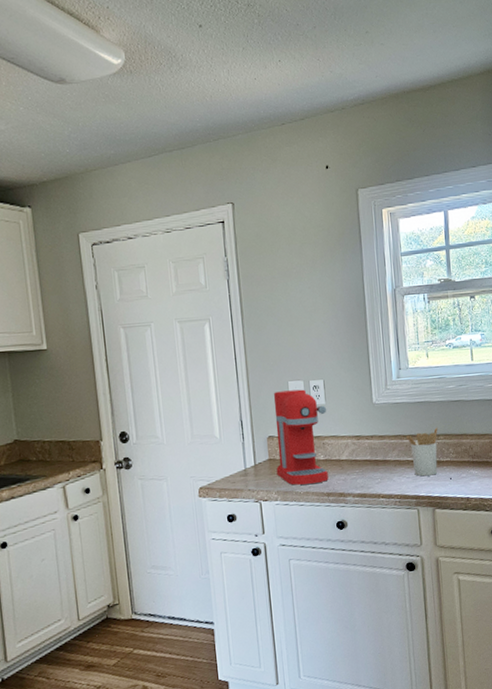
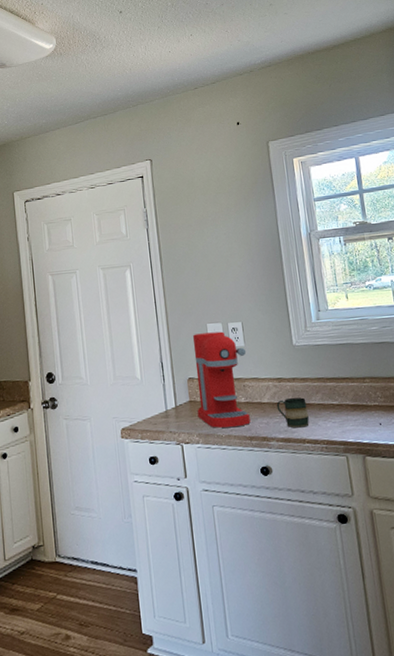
mug: none [354,454,385,484] -> present [276,397,309,428]
utensil holder: present [405,427,438,477] -> none [329,369,365,422]

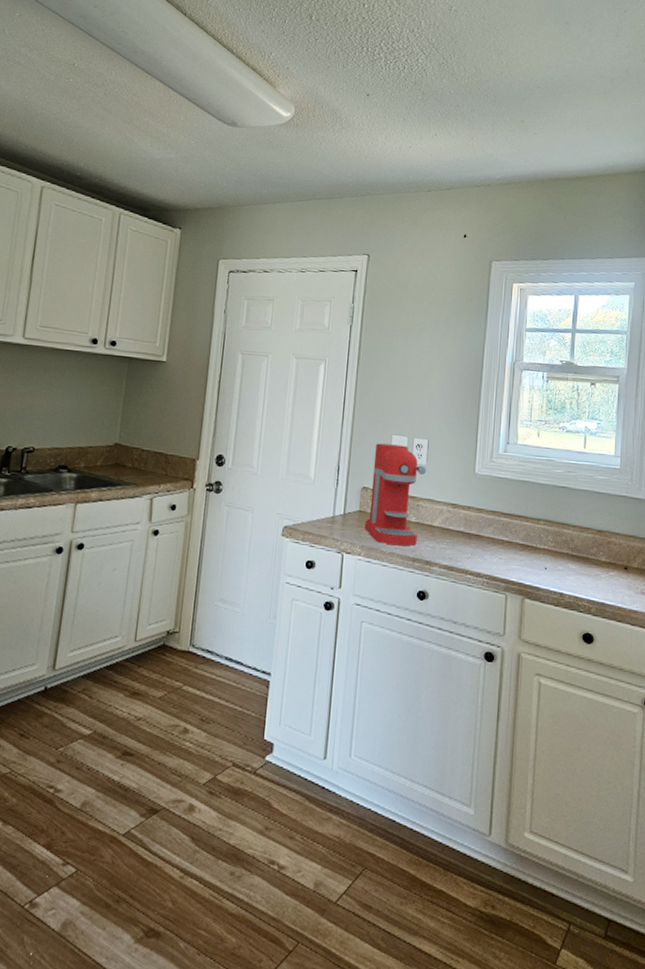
mug: present [276,397,309,428] -> none [446,525,477,558]

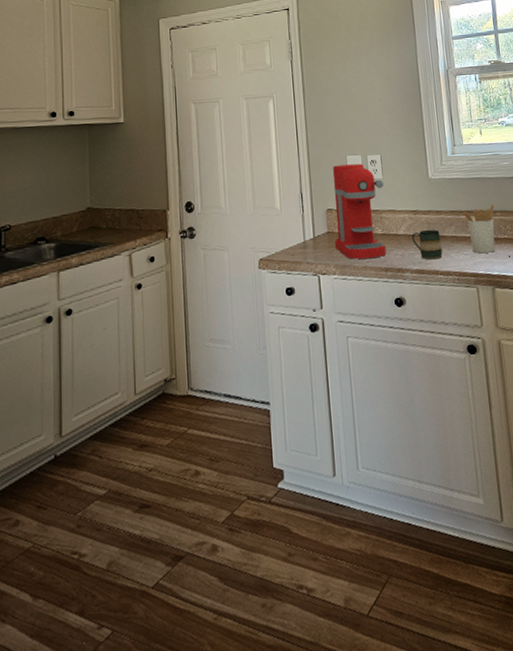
mug: none [446,525,477,558] -> present [411,229,443,260]
utensil holder: none [503,510,539,562] -> present [462,203,496,254]

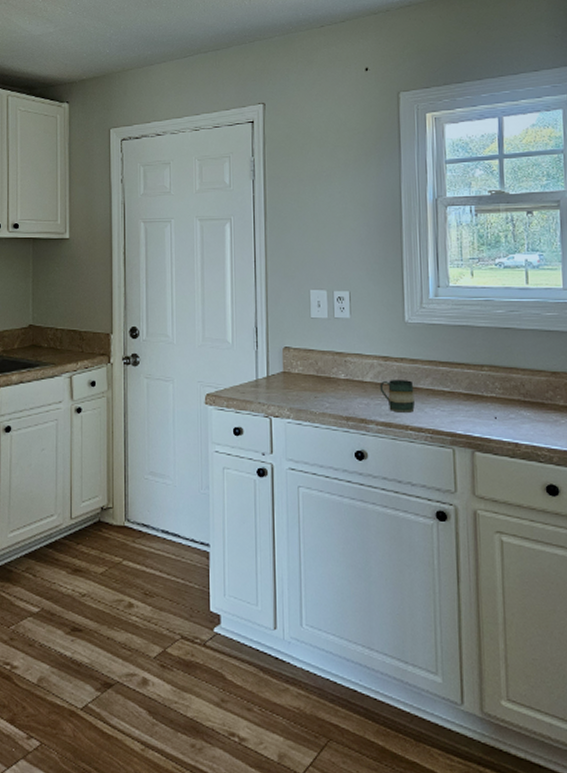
coffee maker: present [332,163,386,259] -> none [290,299,352,404]
utensil holder: present [462,203,496,254] -> none [441,356,482,412]

